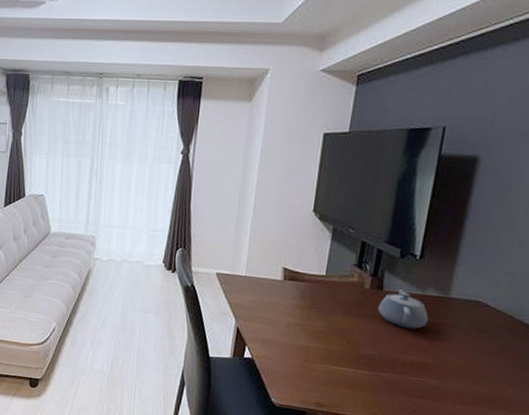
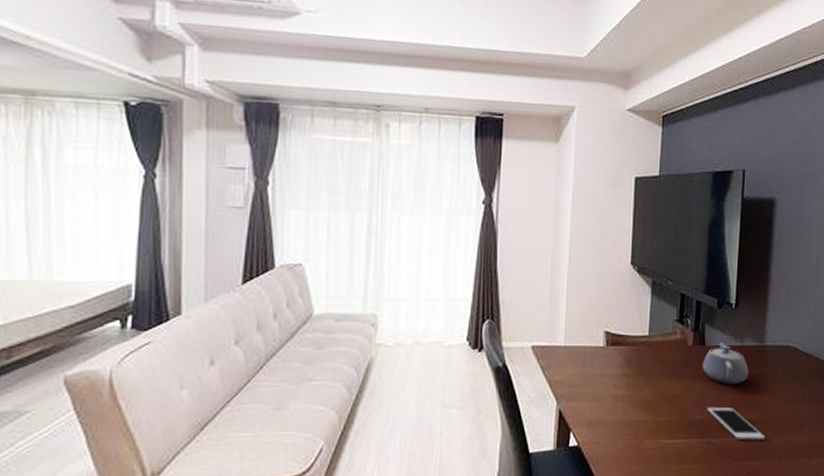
cell phone: none [379,345,441,383] -> present [707,406,766,440]

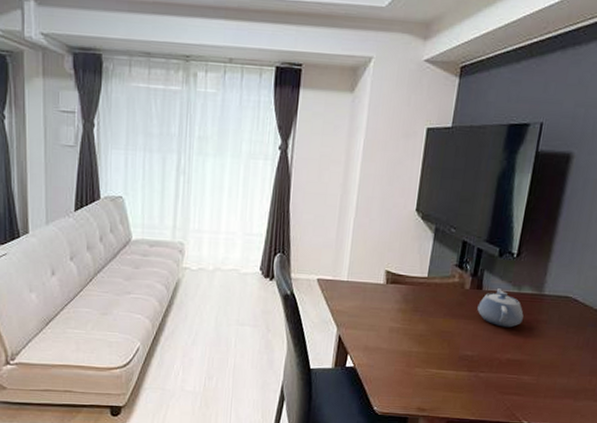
cell phone: present [707,406,766,440] -> none [478,345,534,379]

